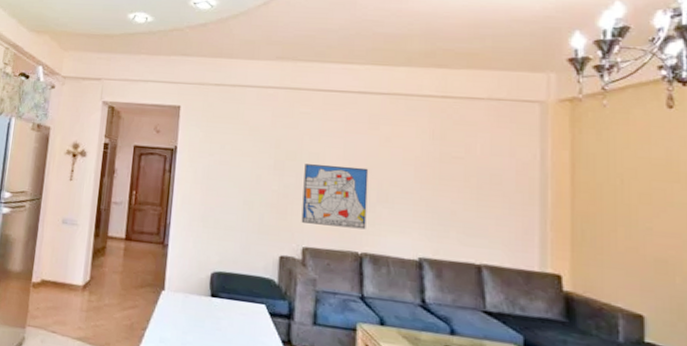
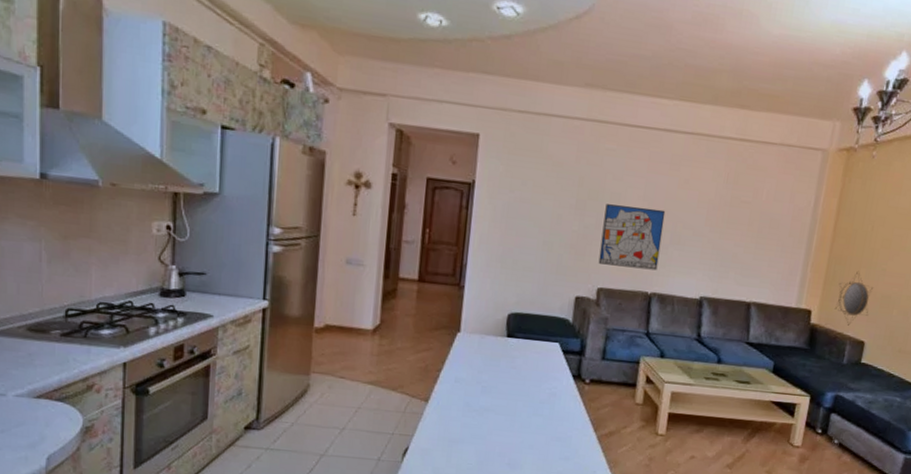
home mirror: none [591,229,641,295] -> present [834,270,874,326]

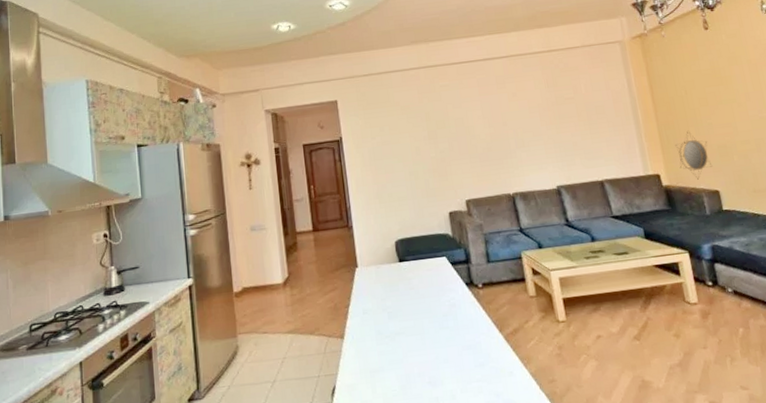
wall art: present [598,204,666,271] -> none [453,122,512,180]

